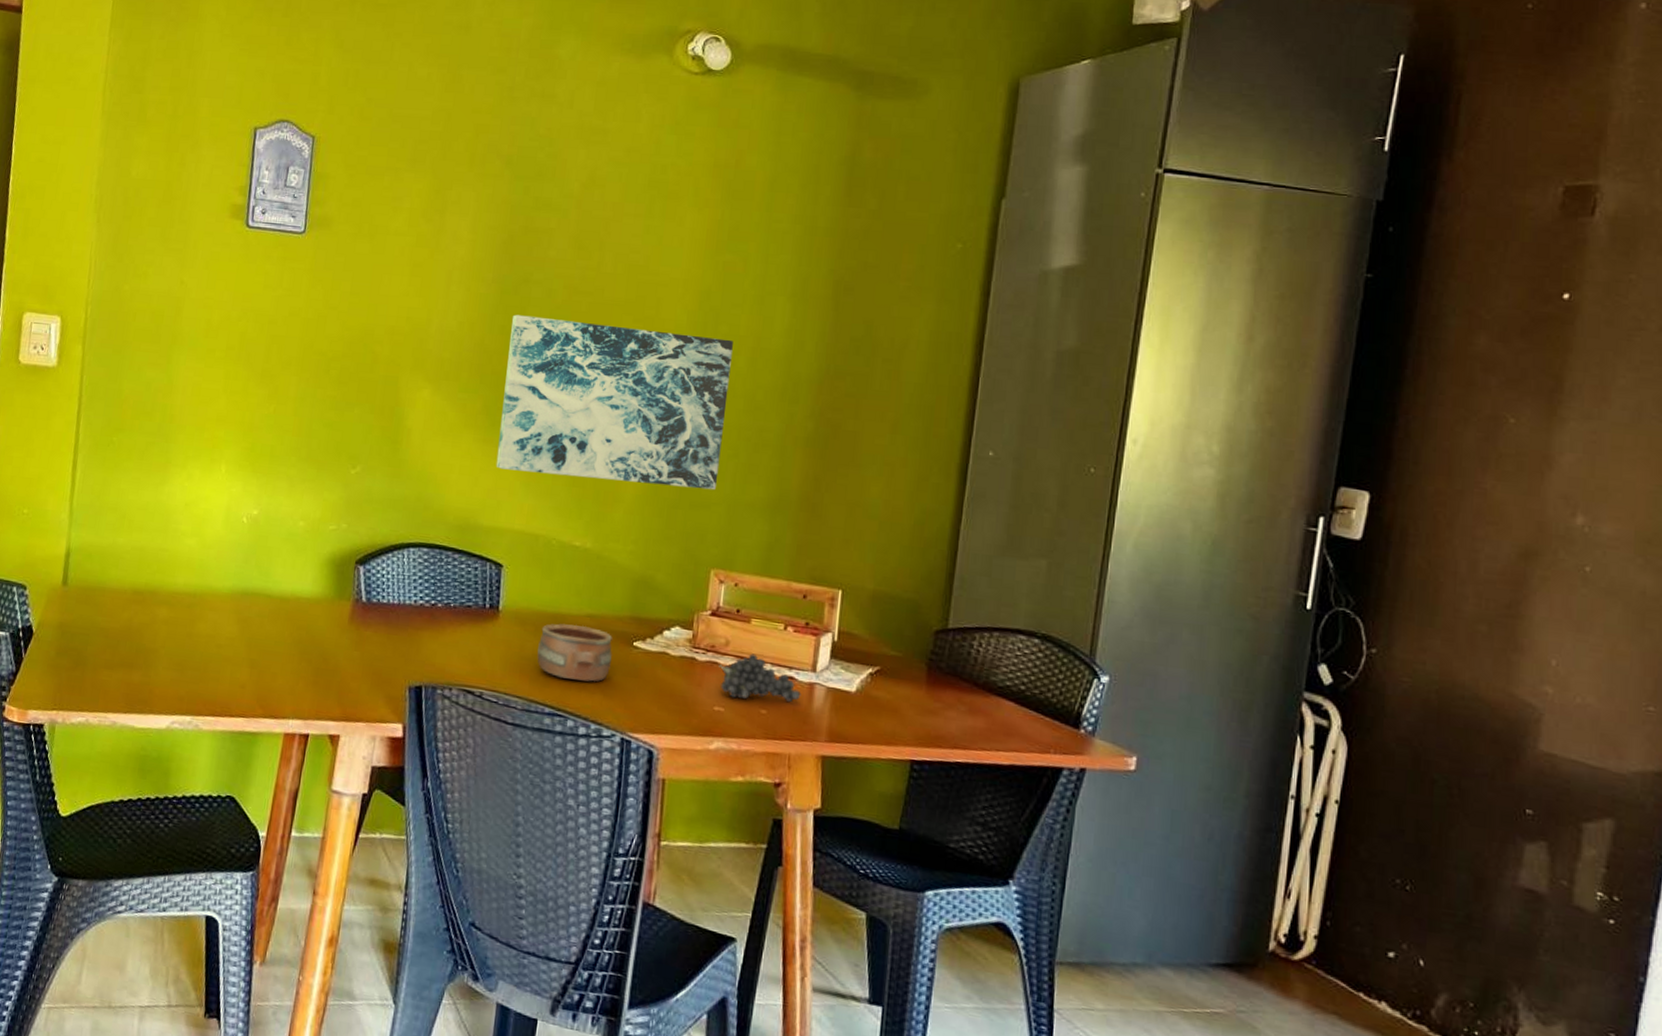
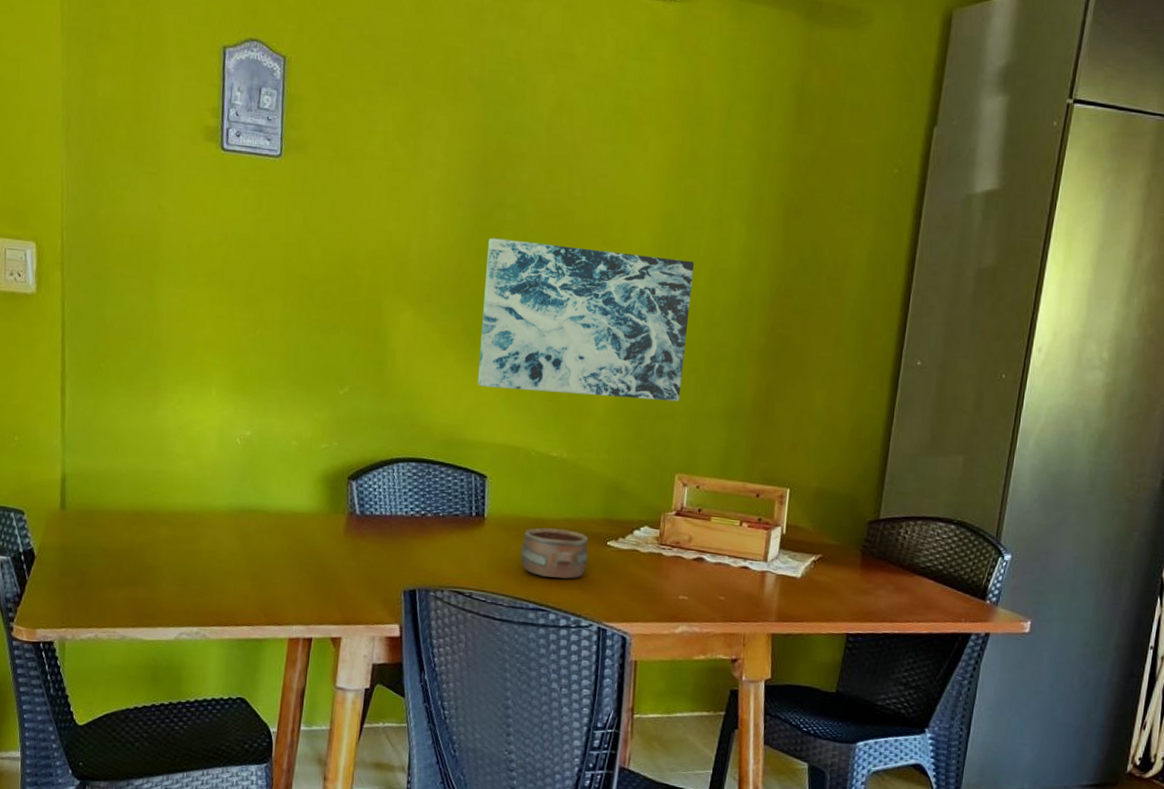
fruit: present [719,653,801,703] -> none [683,547,755,589]

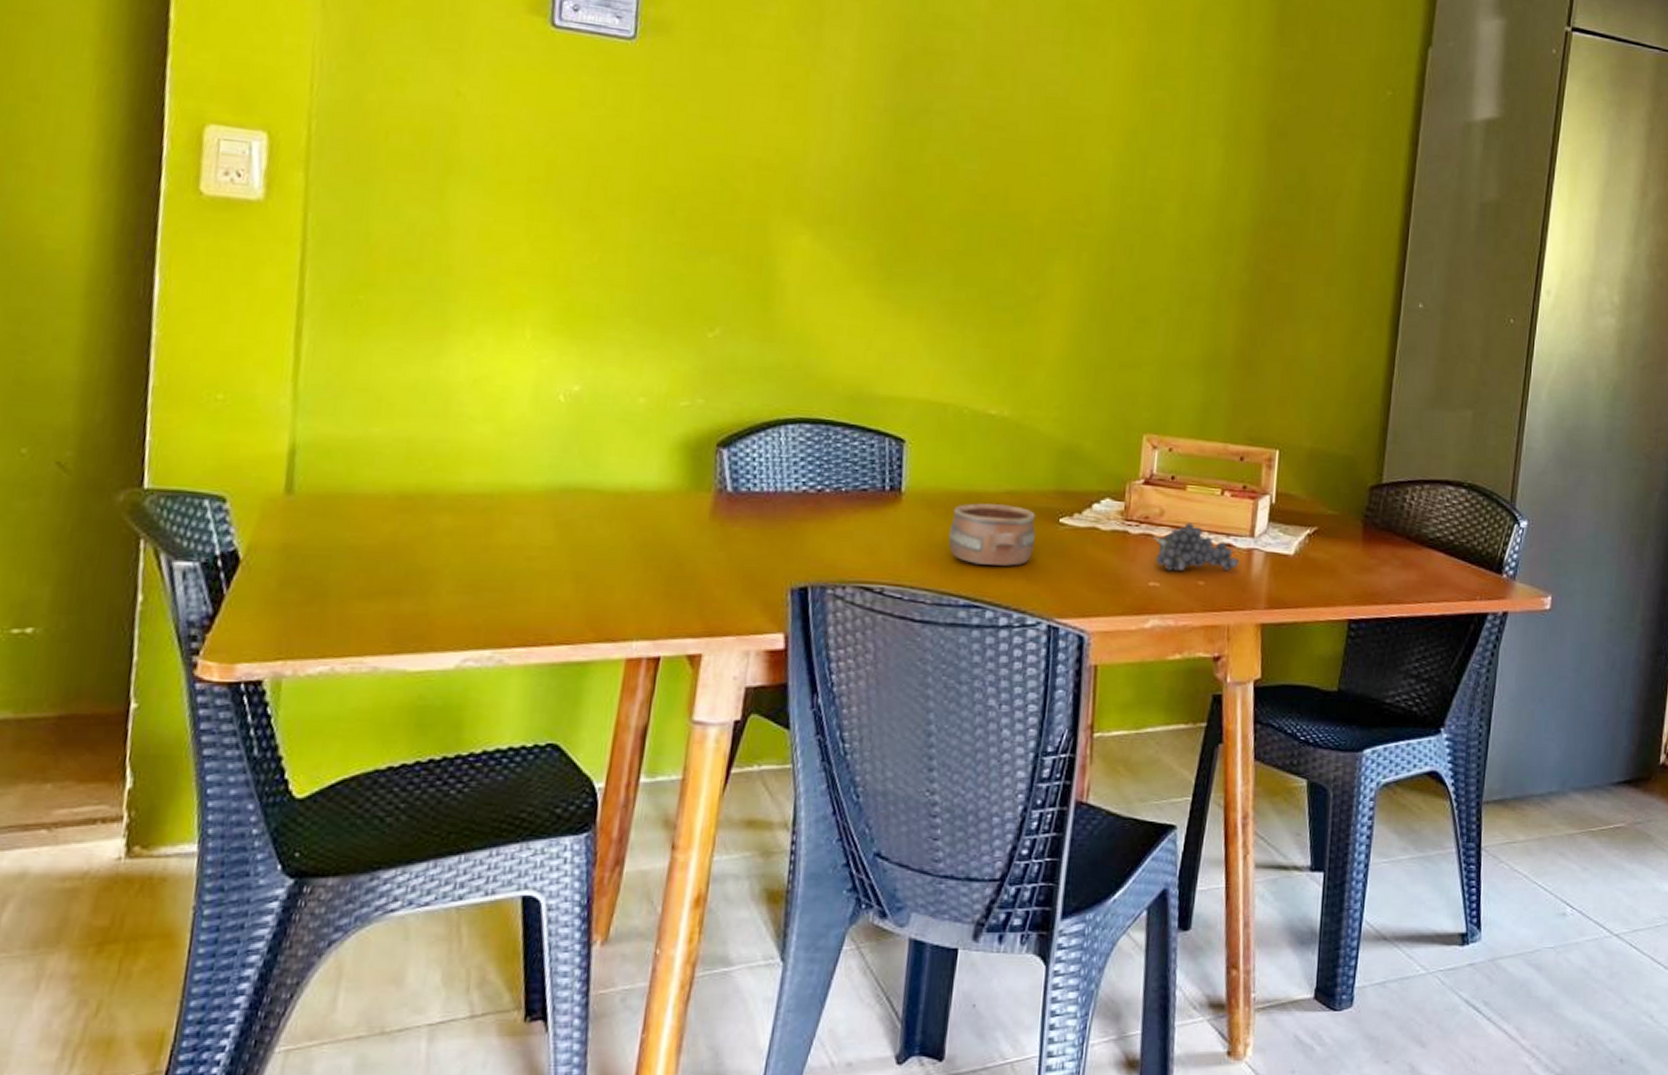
wall art: present [477,238,694,402] -> none [893,149,1163,349]
fruit: none [683,547,755,589] -> present [1153,522,1240,572]

